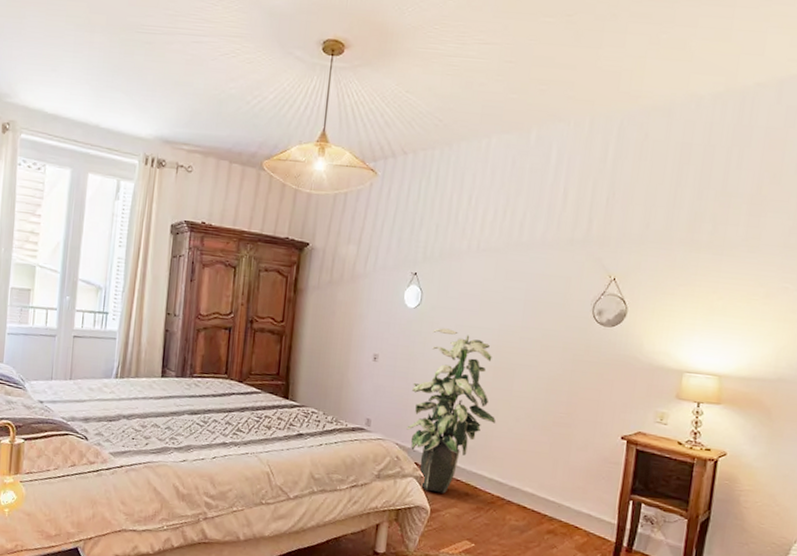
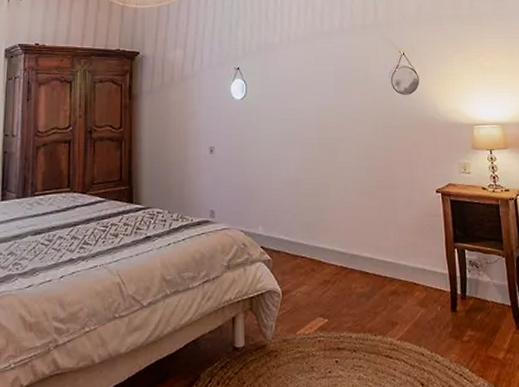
indoor plant: present [406,328,495,494] -> none [249,114,327,273]

